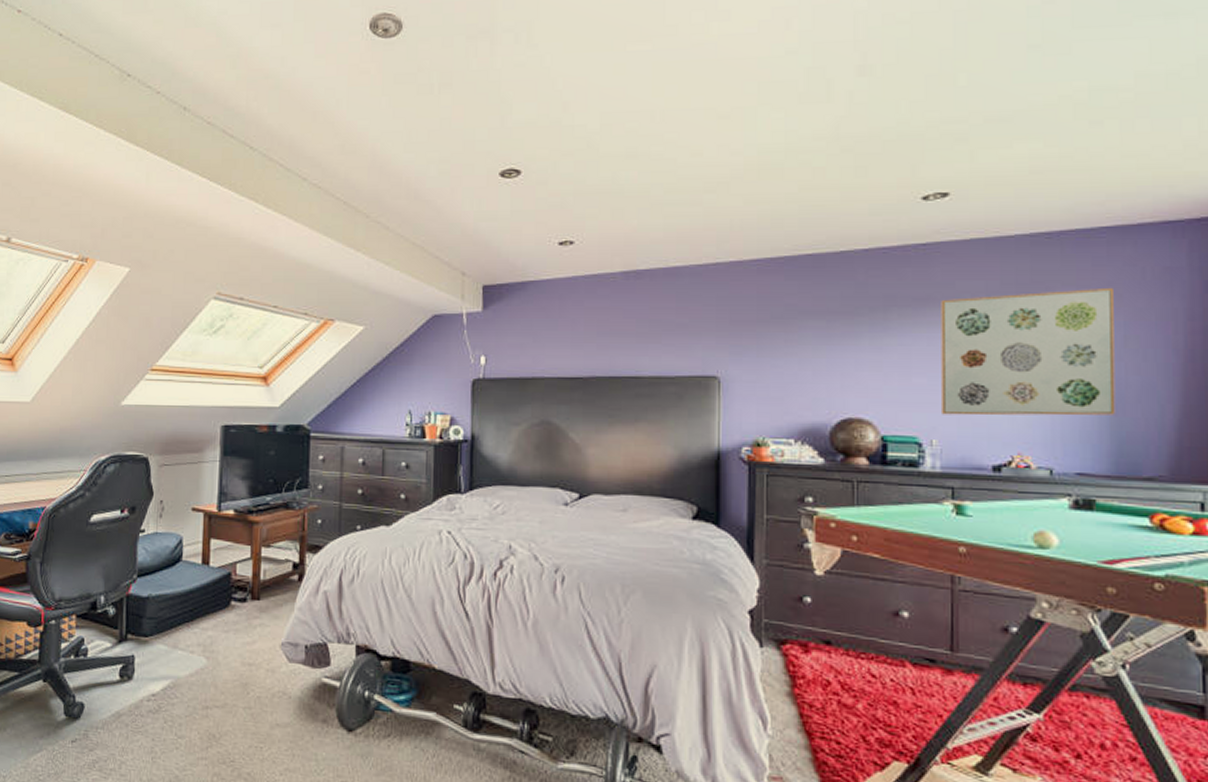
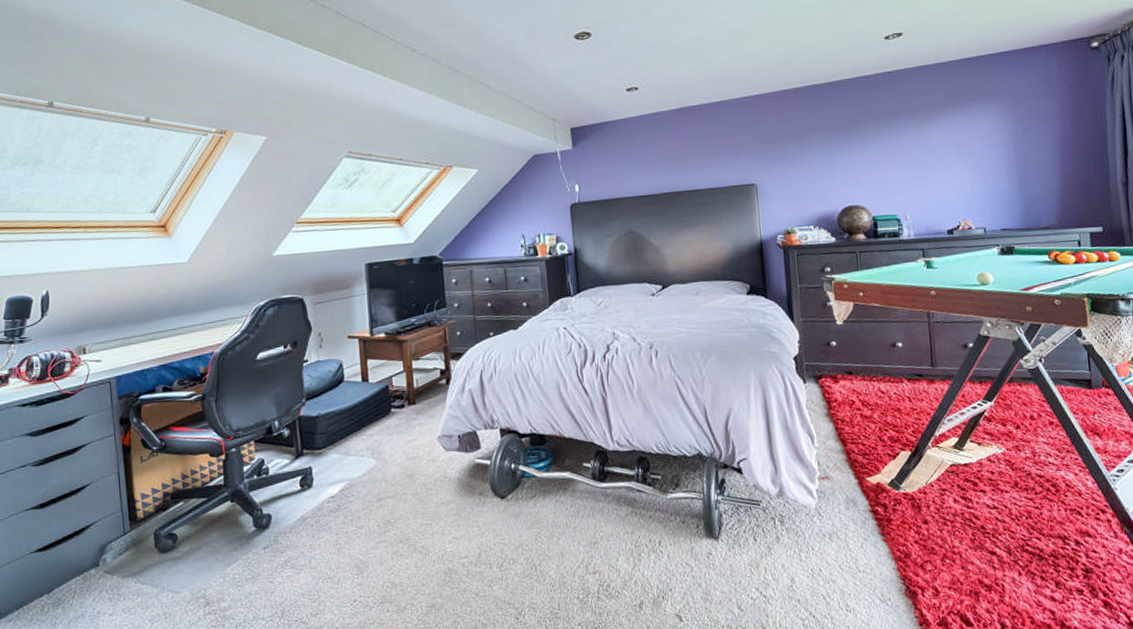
wall art: present [941,287,1116,416] -> none [904,94,1022,197]

